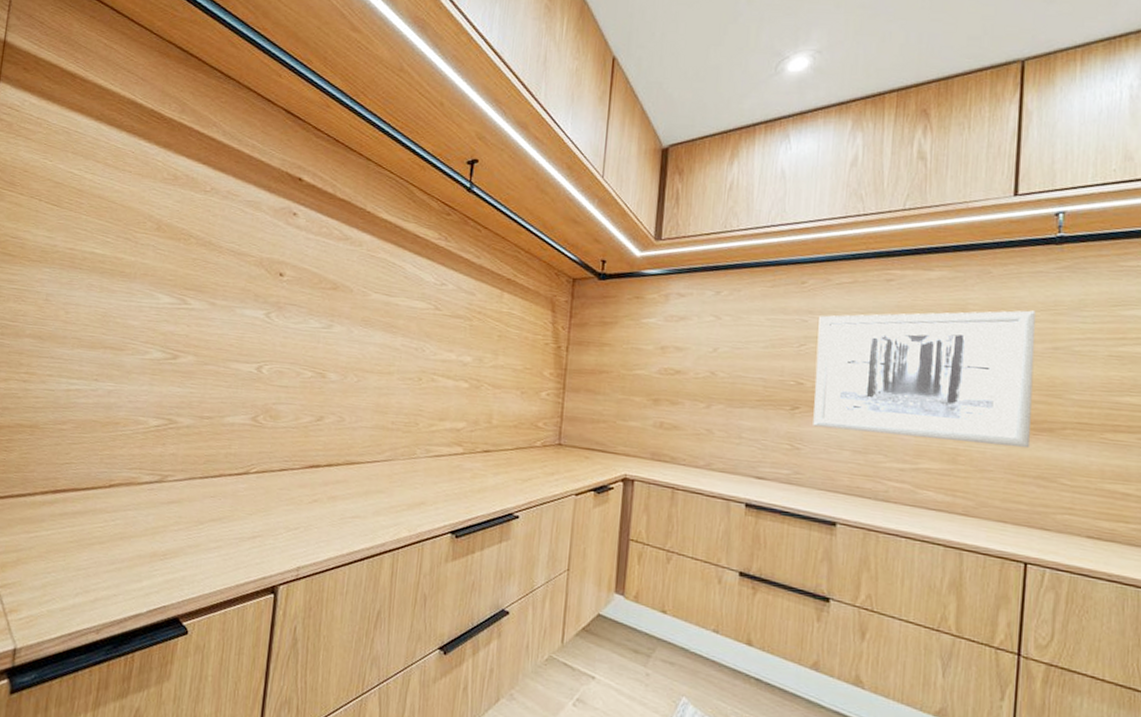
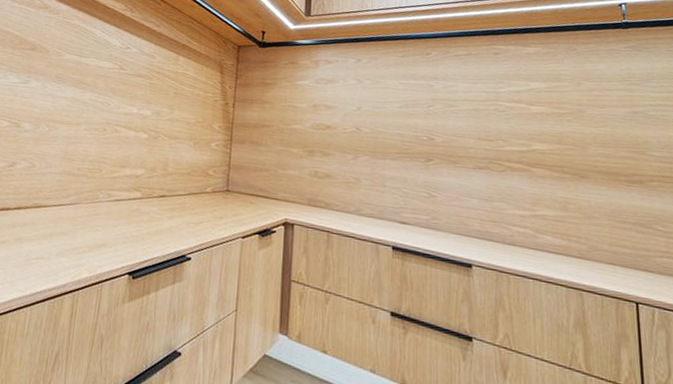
wall art: present [813,310,1036,449] -> none [443,81,626,198]

